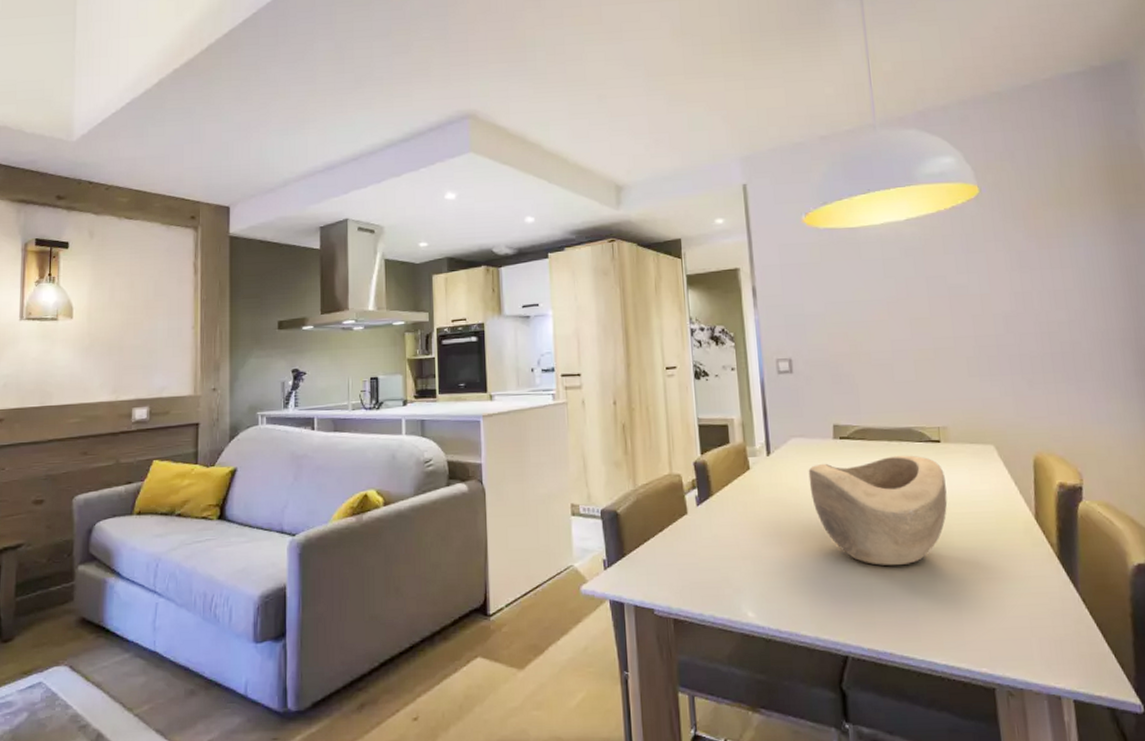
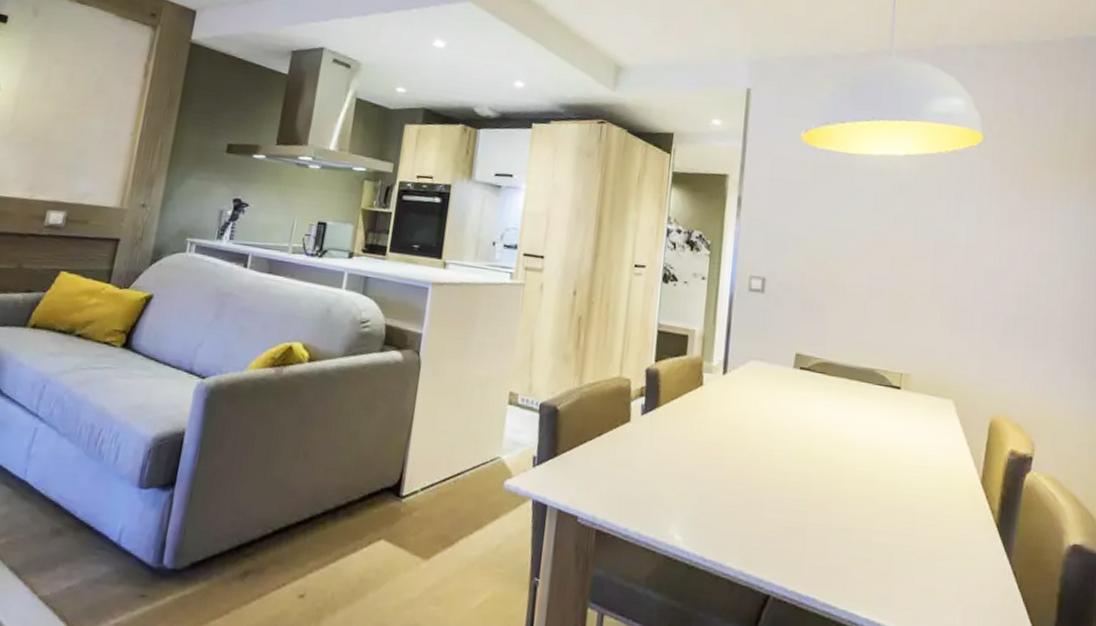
decorative bowl: present [808,455,948,566] -> none [760,391,899,510]

